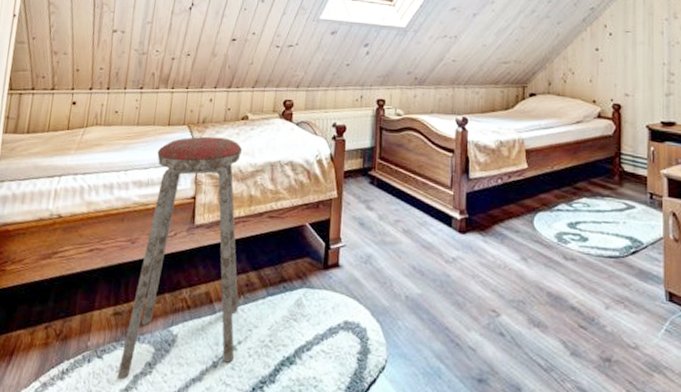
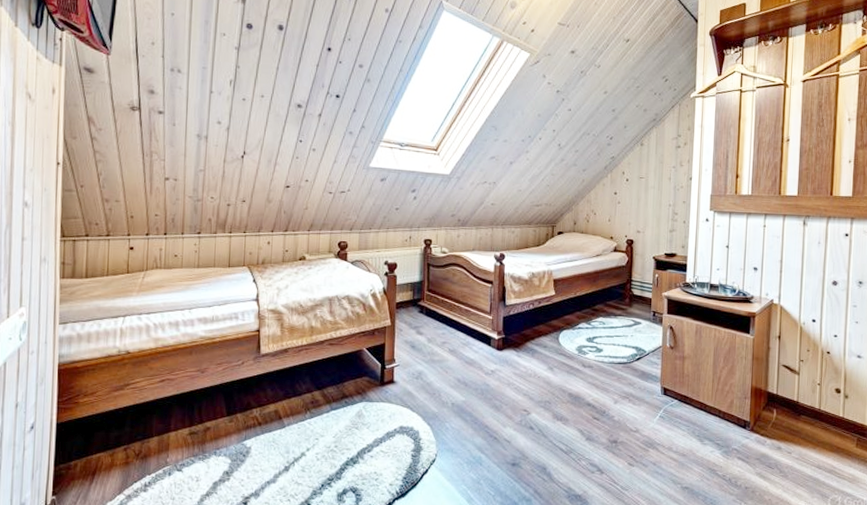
music stool: present [117,136,243,380] -> none [197,276,305,487]

